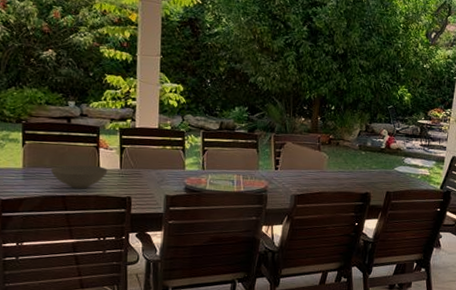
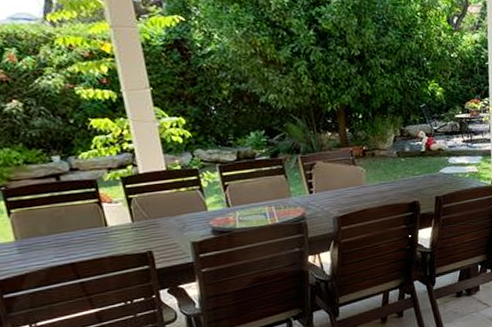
bowl: present [50,164,108,189] -> none [49,223,118,254]

